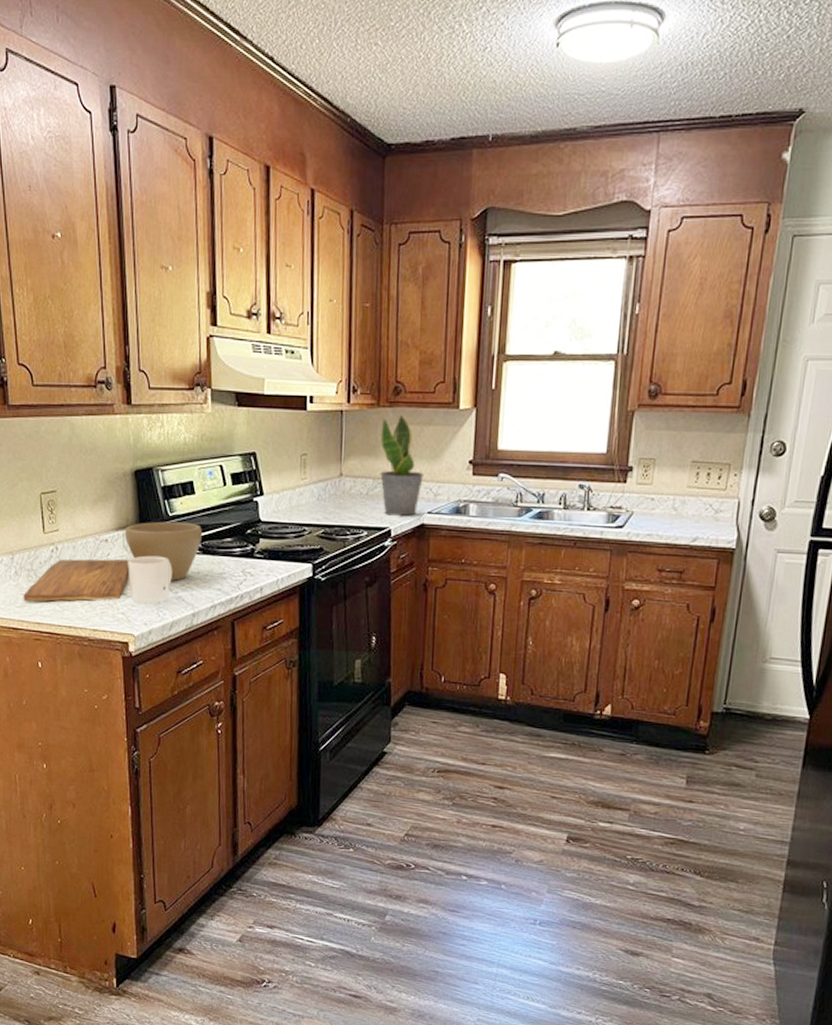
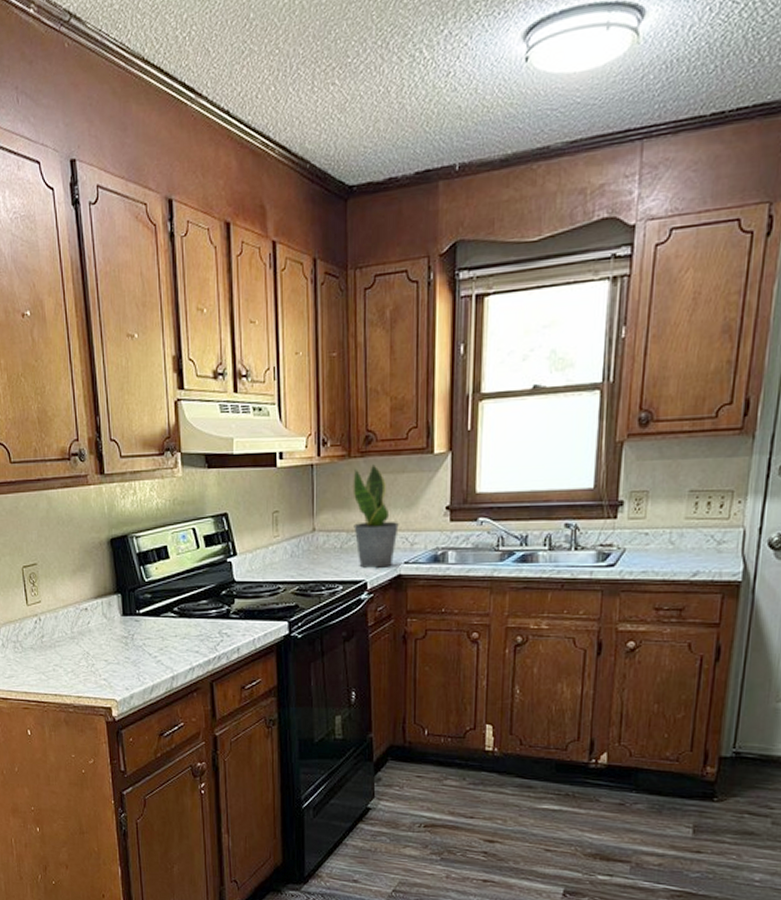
cutting board: present [23,559,129,602] -> none [10,626,109,672]
bowl: present [124,521,203,581] -> none [103,587,179,645]
mug: present [128,555,172,604] -> none [107,622,151,669]

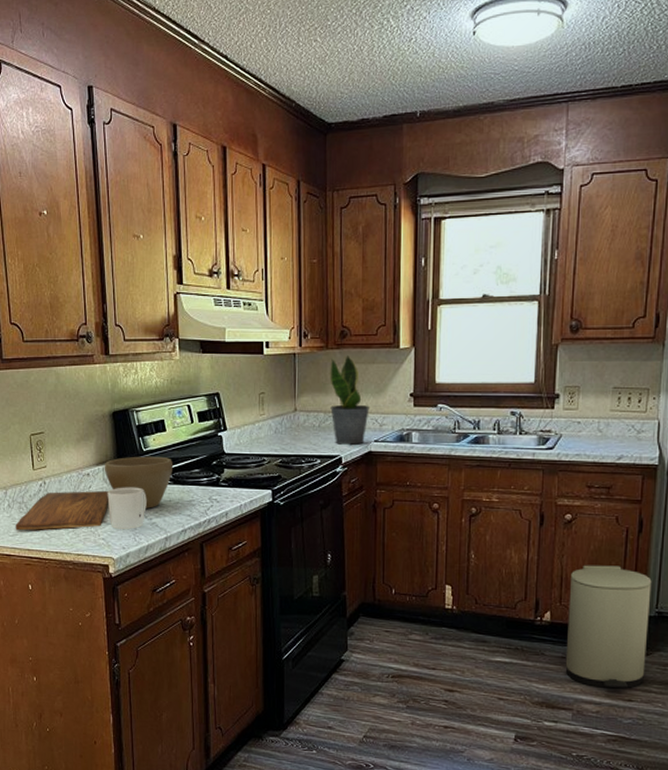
cutting board: none [10,626,109,672] -> present [15,490,108,531]
bowl: none [103,587,179,645] -> present [104,456,174,509]
mug: none [107,622,151,669] -> present [107,487,147,530]
pedal bin: none [623,699,729,839] -> present [565,565,652,689]

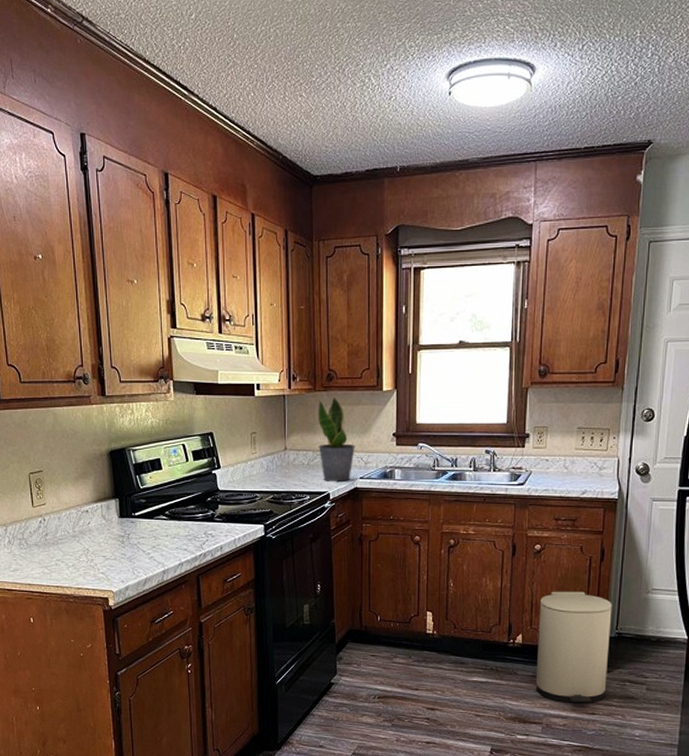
cutting board: present [15,490,108,531] -> none [16,526,107,566]
bowl: present [104,456,174,509] -> none [102,493,170,543]
mug: present [107,487,147,530] -> none [106,523,144,564]

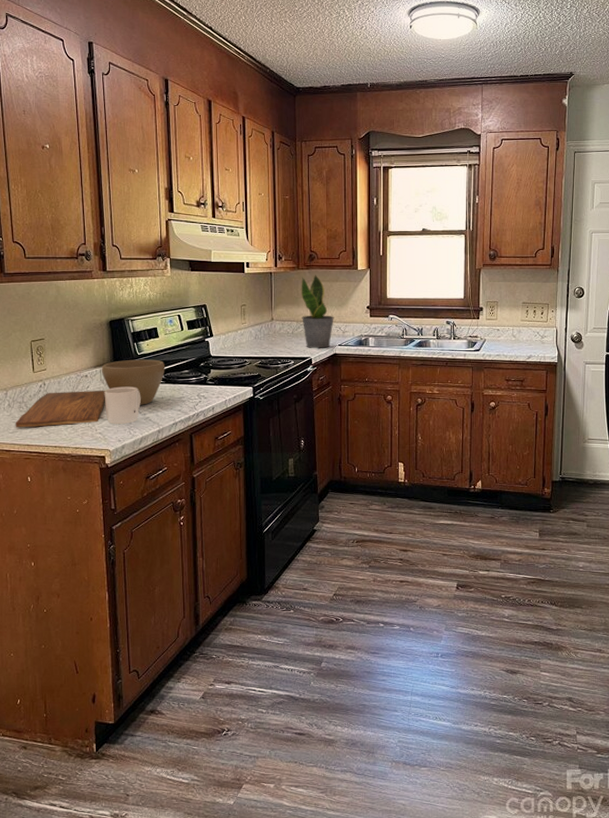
cutting board: none [16,526,107,566] -> present [15,390,105,428]
bowl: none [102,493,170,543] -> present [101,359,166,405]
mug: none [106,523,144,564] -> present [104,386,141,425]
pedal bin: present [535,591,612,704] -> none [494,442,556,540]

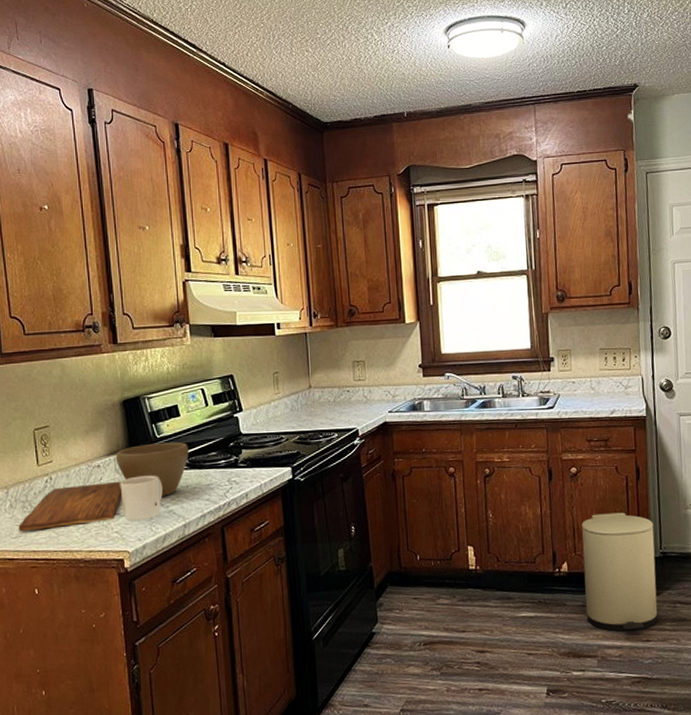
potted plant: present [301,274,334,348] -> none [341,331,382,418]
pedal bin: none [494,442,556,540] -> present [582,512,658,632]

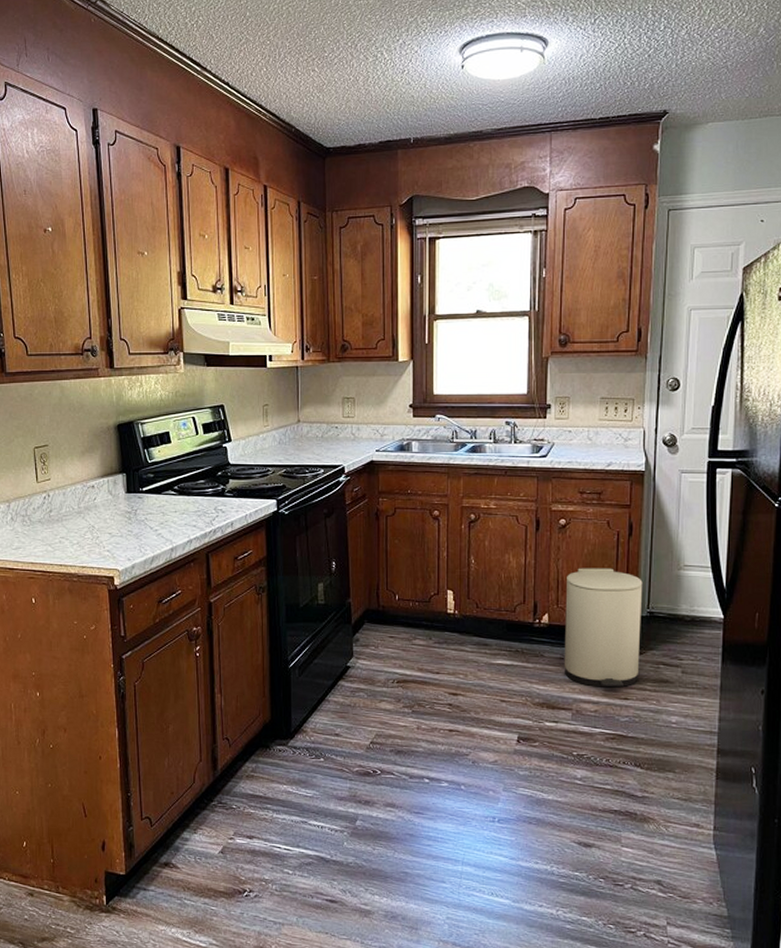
cutting board: present [18,481,121,532] -> none [18,502,113,544]
bowl: present [115,442,190,496] -> none [109,468,179,520]
mug: present [120,475,163,521] -> none [112,498,152,542]

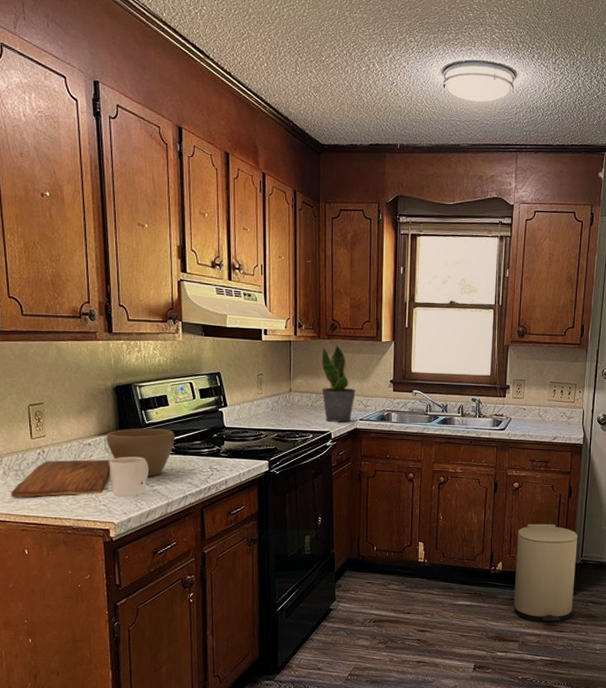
cutting board: none [18,502,113,544] -> present [11,459,110,498]
bowl: none [109,468,179,520] -> present [106,428,176,477]
mug: none [112,498,152,542] -> present [109,456,149,497]
potted plant: none [332,367,371,454] -> present [321,344,356,422]

